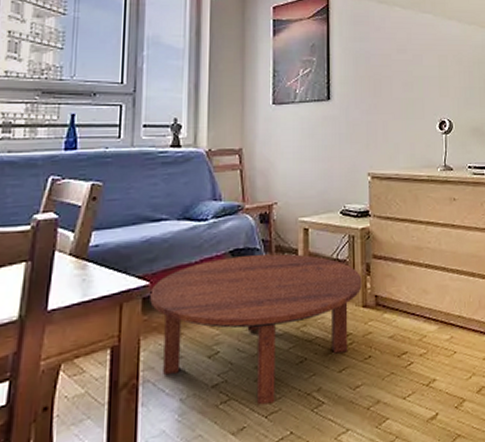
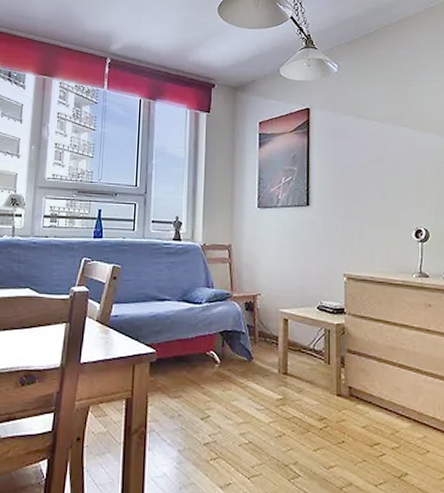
coffee table: present [150,253,362,406] -> none [156,337,337,468]

